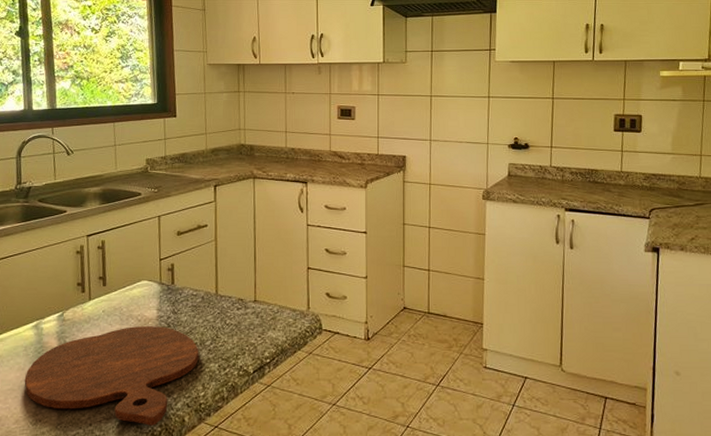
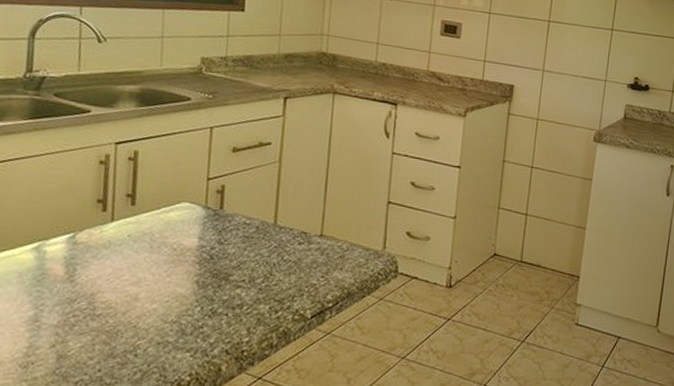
cutting board: present [24,326,199,426] -> none [14,256,247,374]

